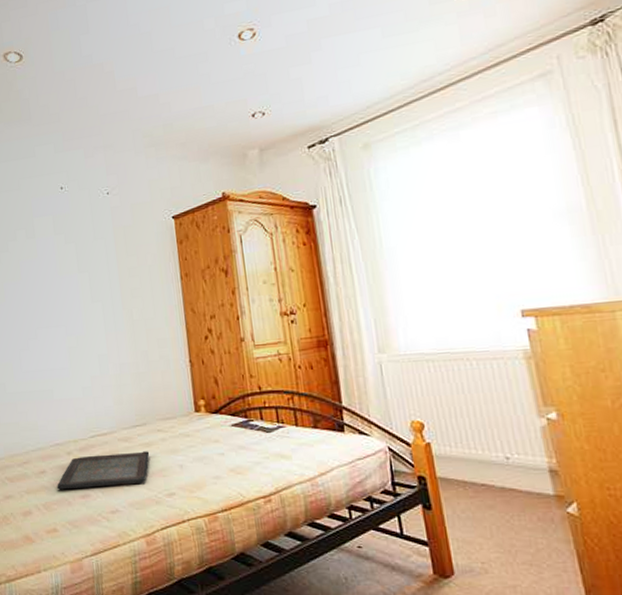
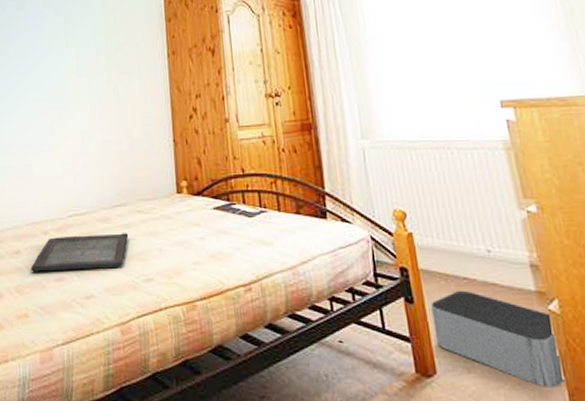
storage bin: none [448,497,585,585] -> present [430,291,568,388]

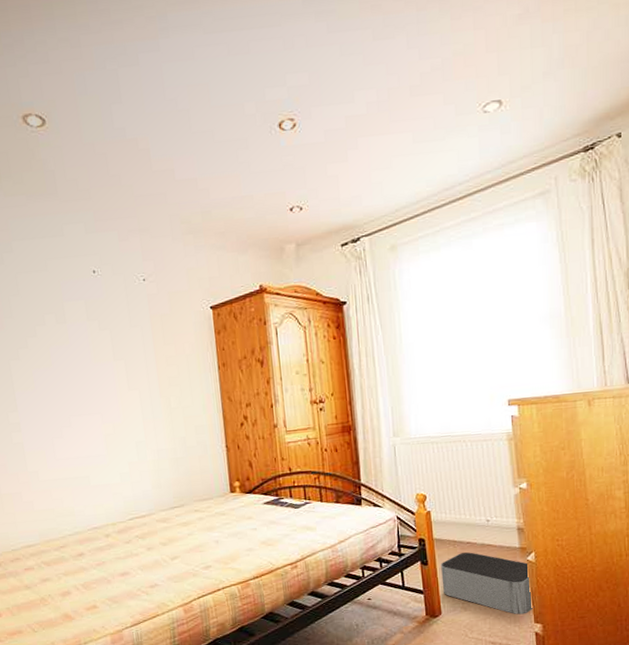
serving tray: present [31,233,129,272] -> none [95,530,188,570]

